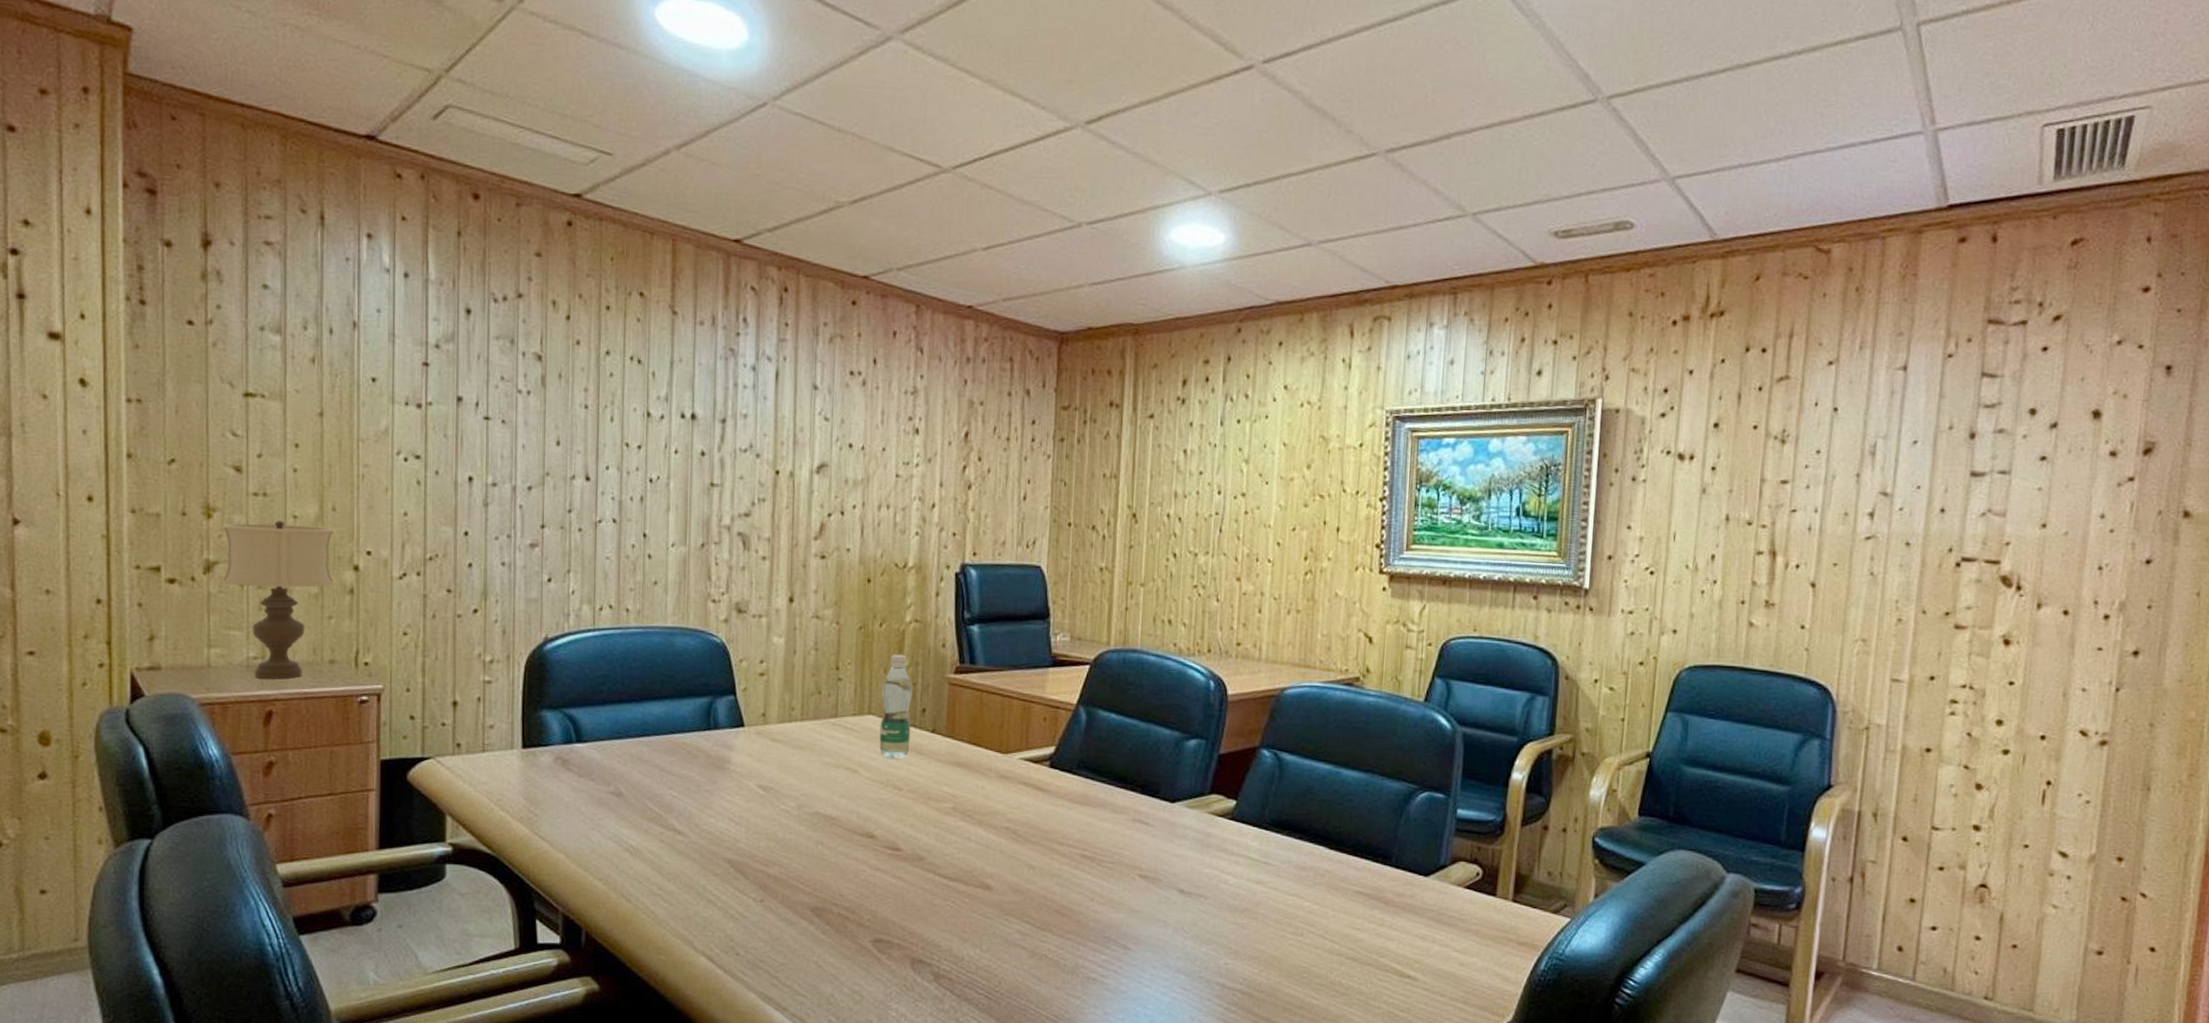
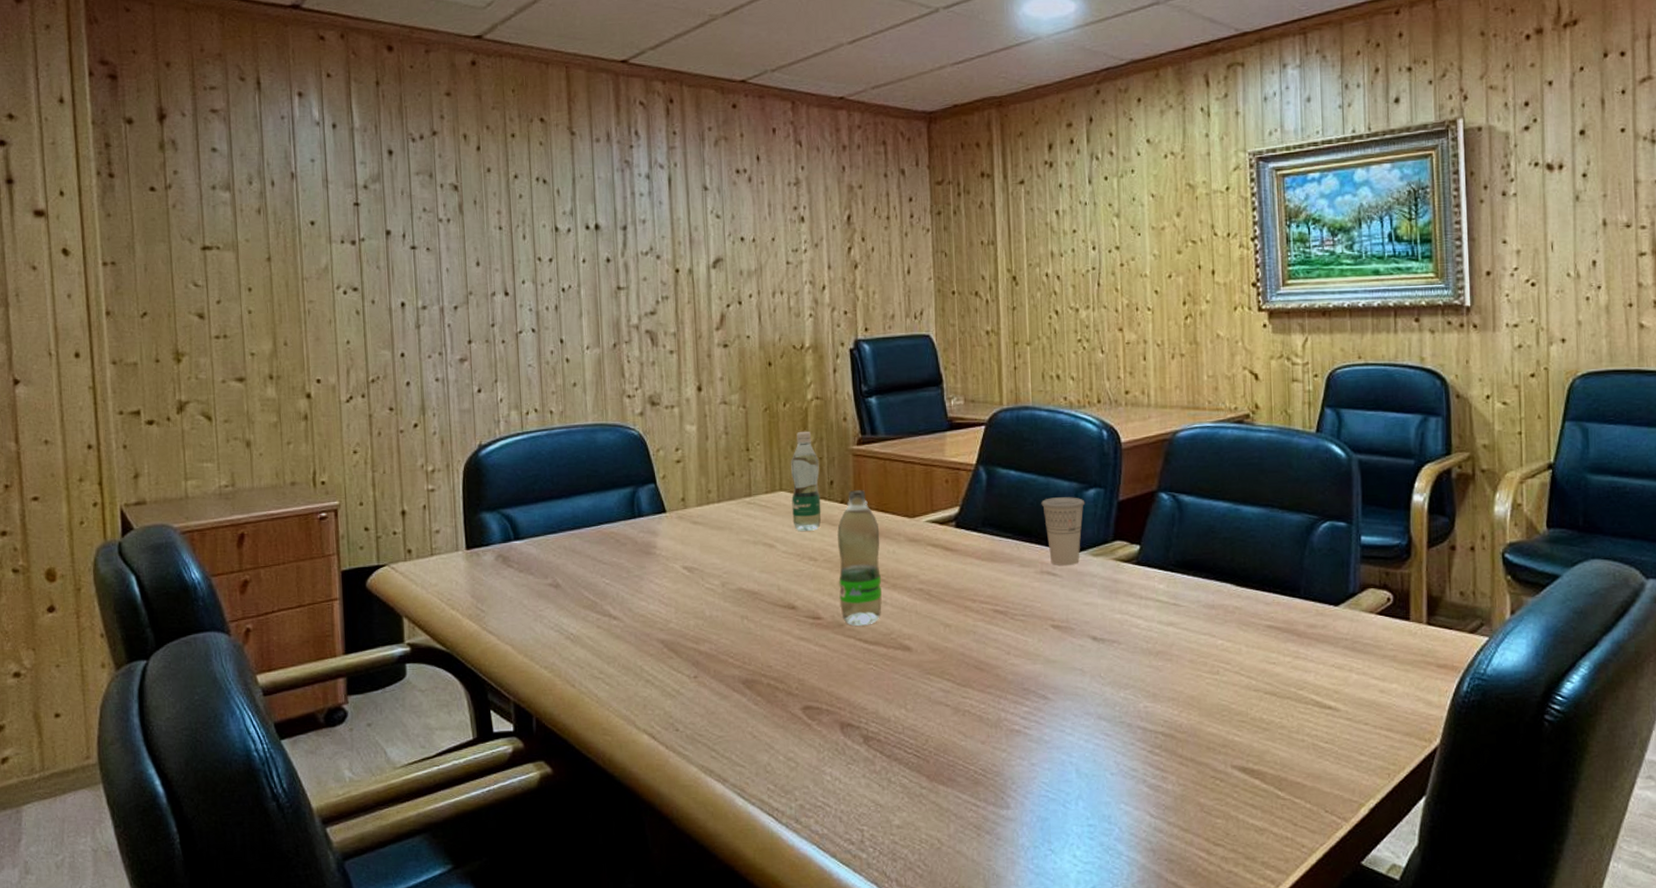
table lamp: present [222,521,334,679] -> none [190,359,289,505]
bottle: none [921,720,970,861] -> present [837,490,882,626]
cup: none [1140,745,1185,816] -> present [1041,497,1085,566]

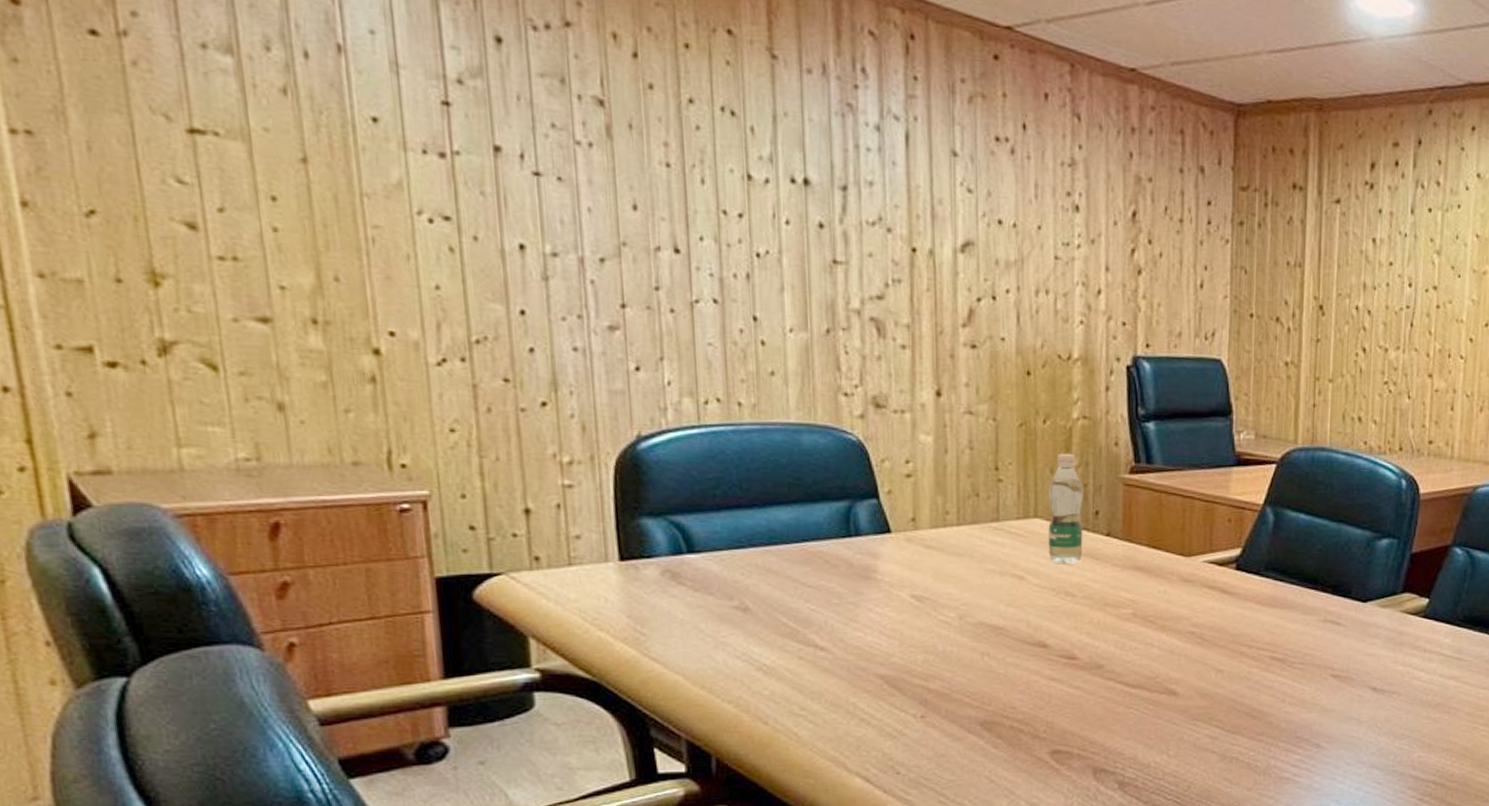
bottle: present [837,490,882,626] -> none [1099,523,1150,668]
cup: present [1041,497,1085,566] -> none [1330,545,1377,616]

